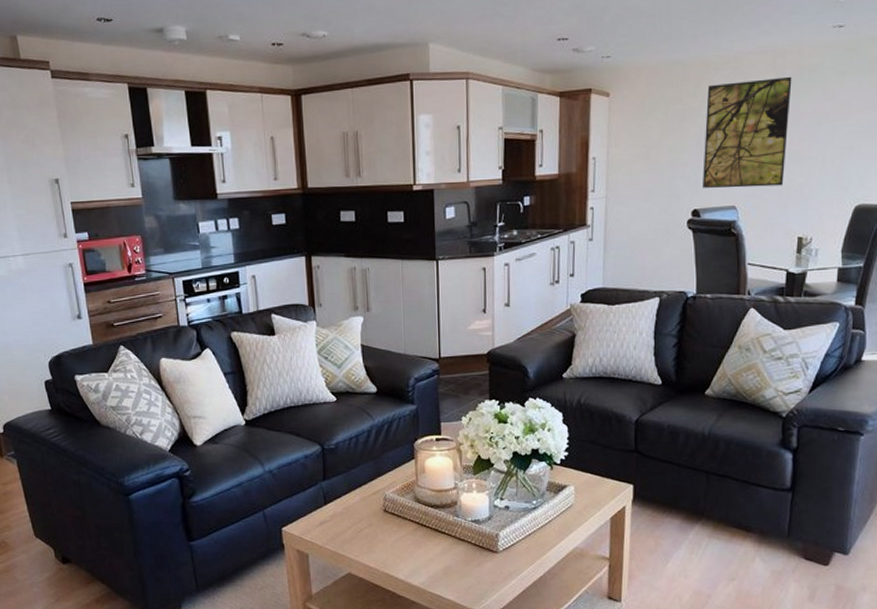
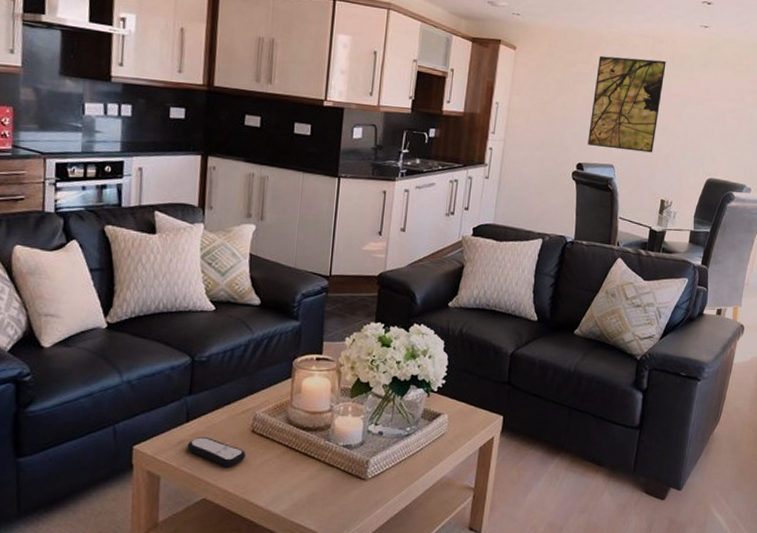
remote control: none [328,517,382,545] -> present [187,436,247,468]

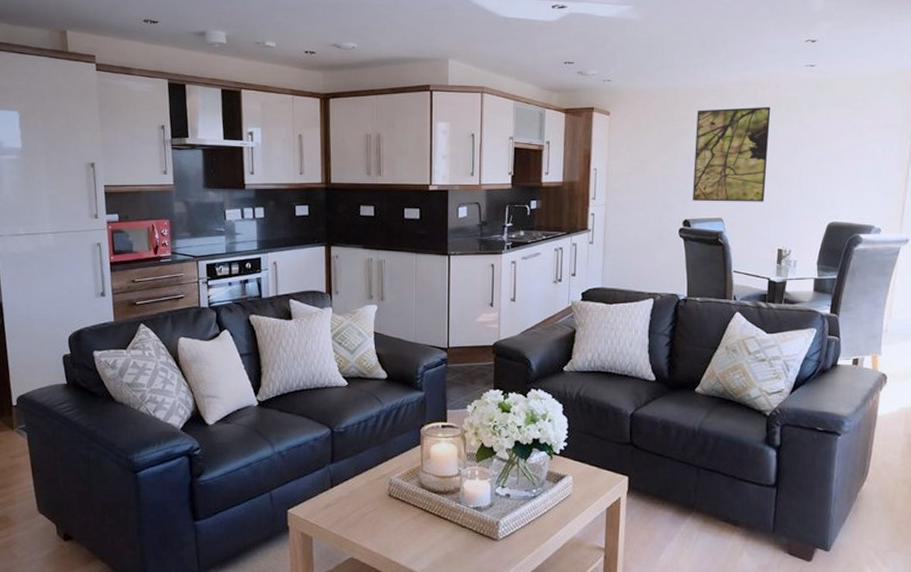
remote control: present [187,436,247,468] -> none [333,500,386,529]

